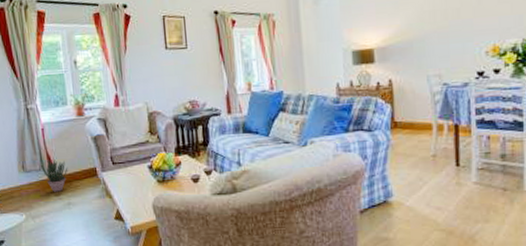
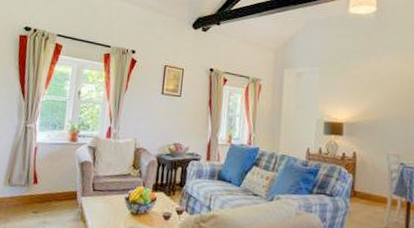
potted plant: present [40,159,68,192] -> none [25,177,51,209]

